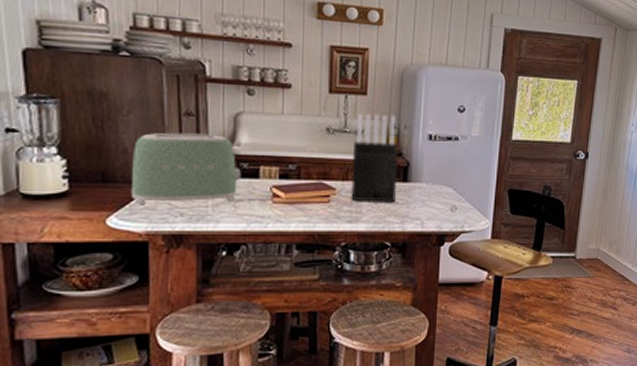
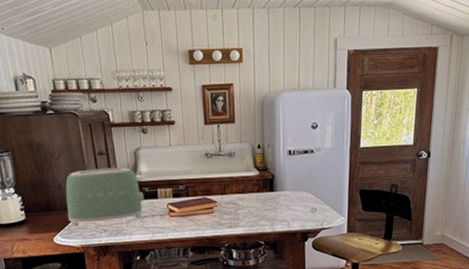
knife block: present [351,113,398,203] -> none [227,137,265,211]

